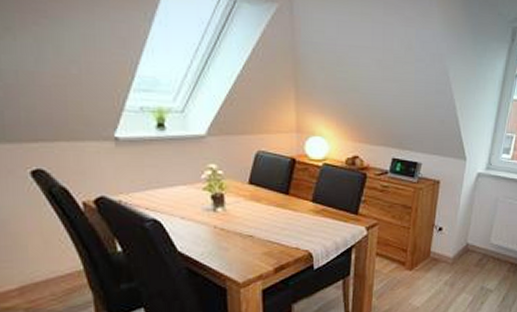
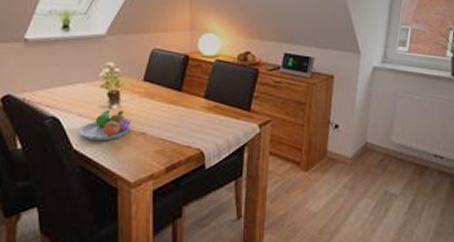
fruit bowl: none [181,212,238,244] -> present [77,110,132,141]

